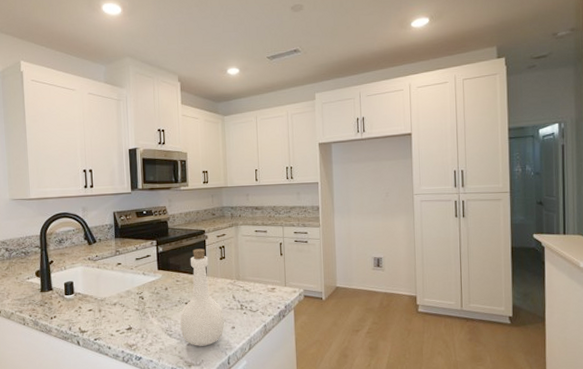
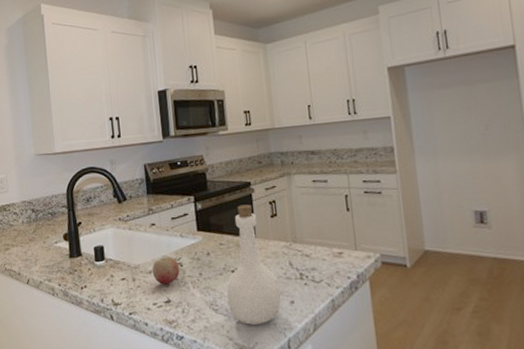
fruit: none [116,291,141,315] -> present [152,257,180,286]

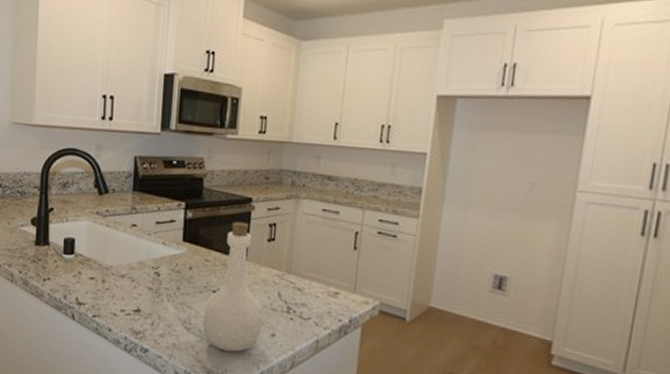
fruit: present [152,257,180,286] -> none [125,262,156,294]

